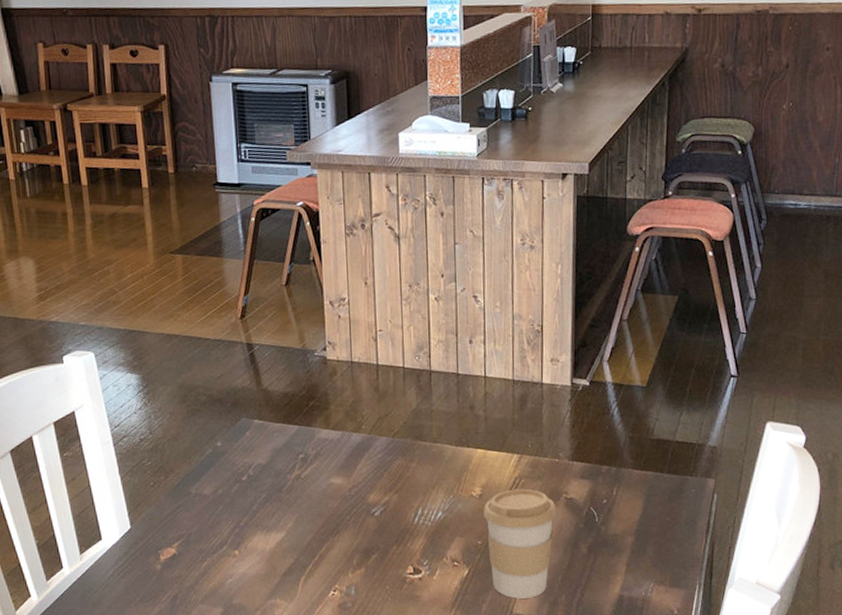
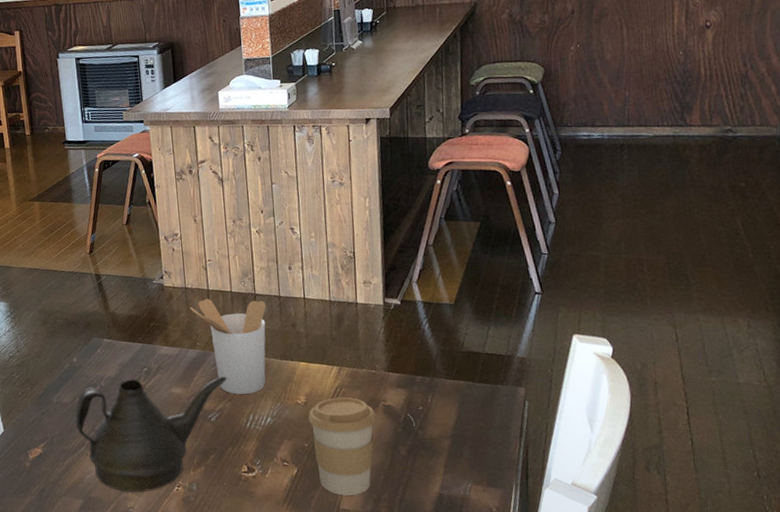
teapot: none [217,465,395,598] -> present [75,376,227,492]
utensil holder: none [355,374,442,485] -> present [189,298,266,394]

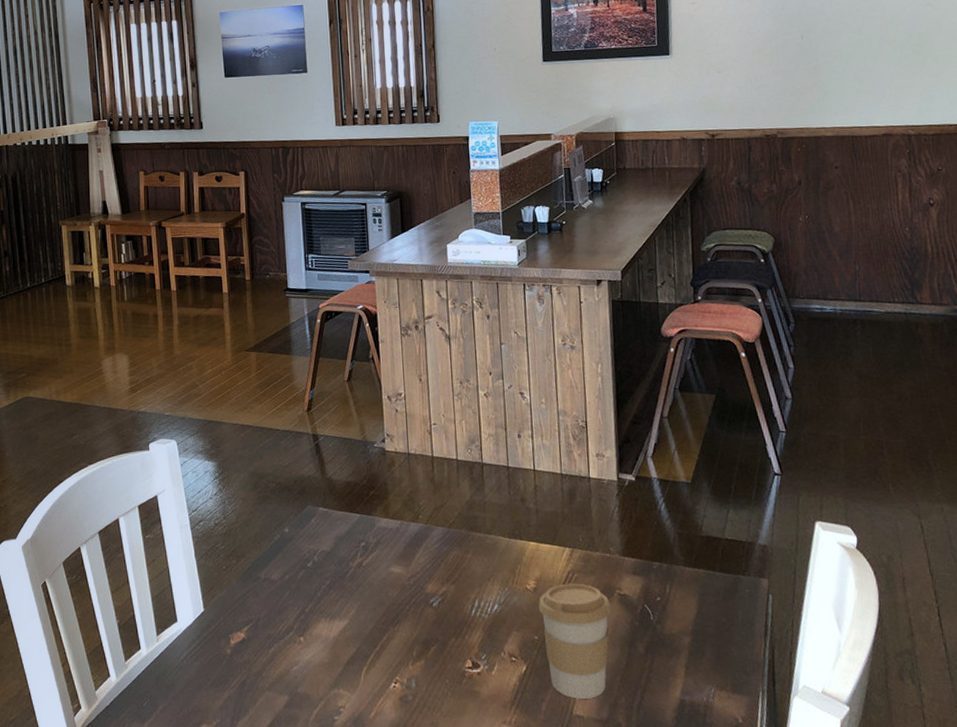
teapot: present [75,376,227,492] -> none [284,555,451,688]
utensil holder: present [189,298,266,394] -> none [412,466,494,576]

